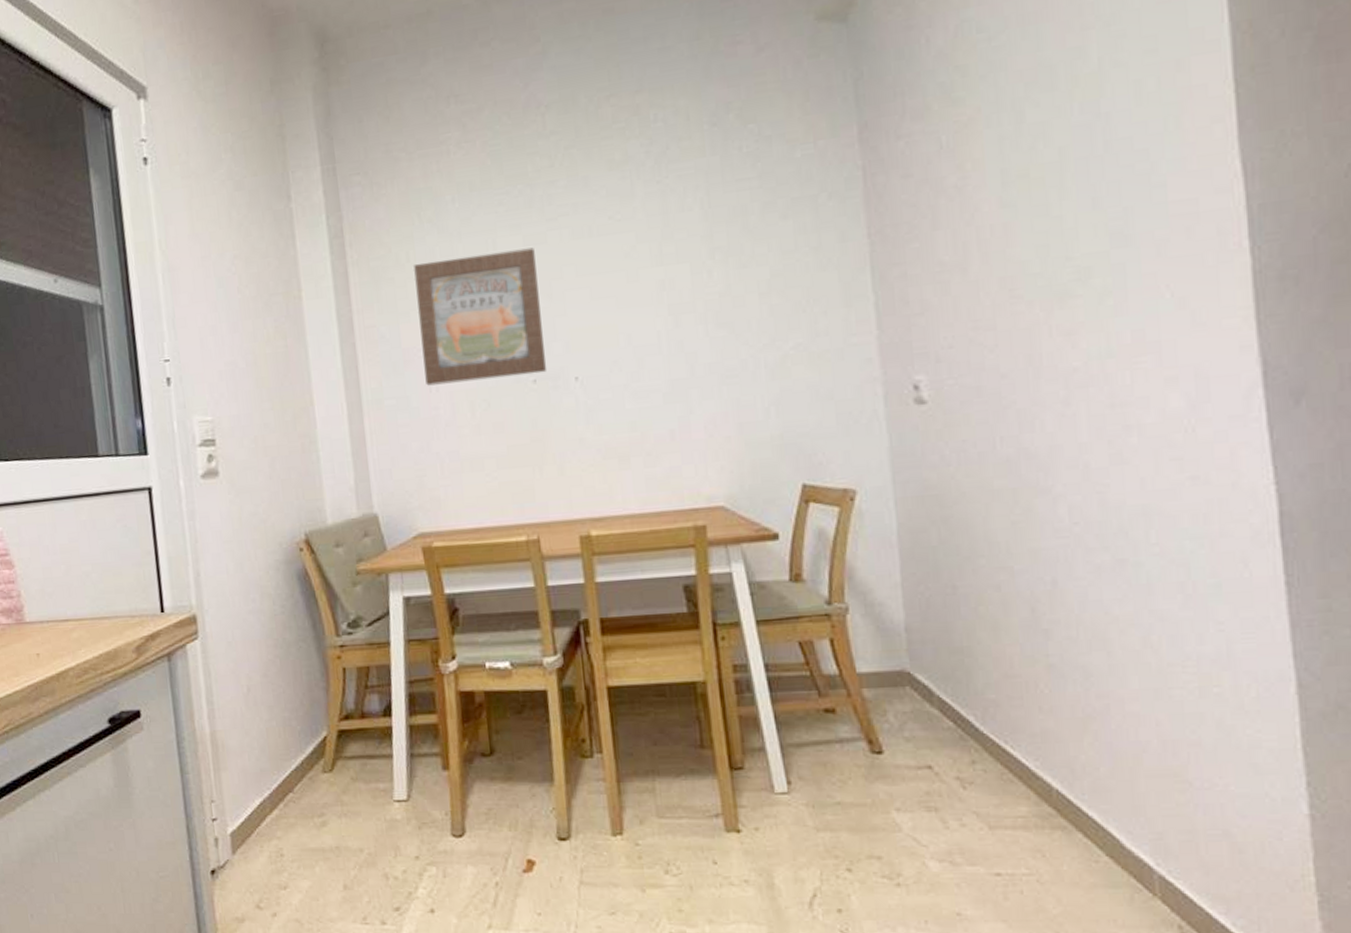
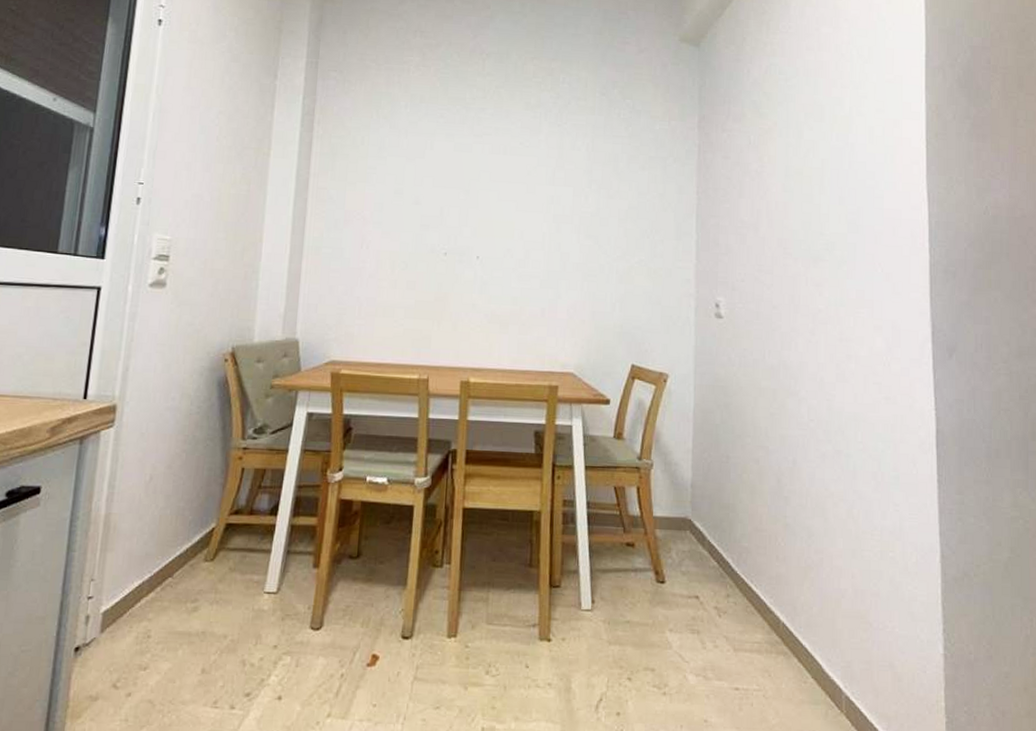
wall art: present [414,247,547,386] -> none [359,147,462,249]

